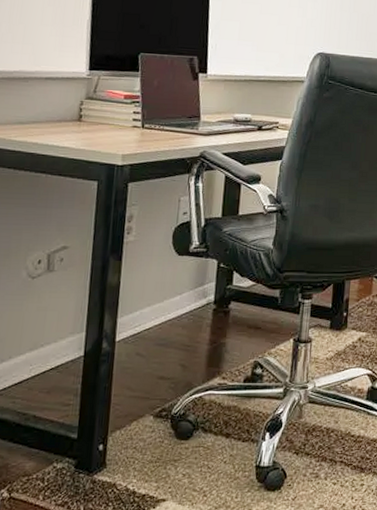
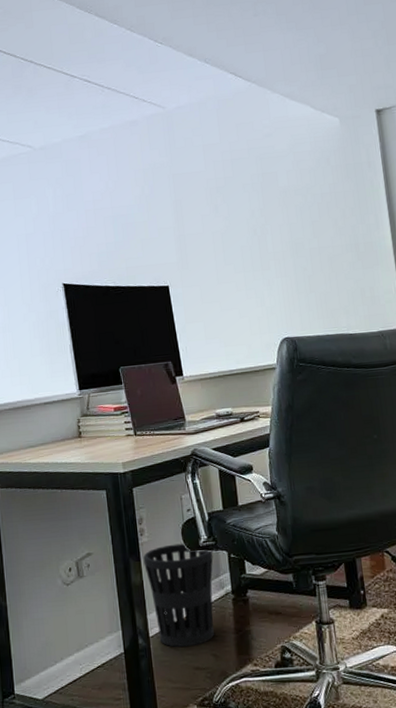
wastebasket: none [125,247,202,355] -> present [143,543,214,648]

